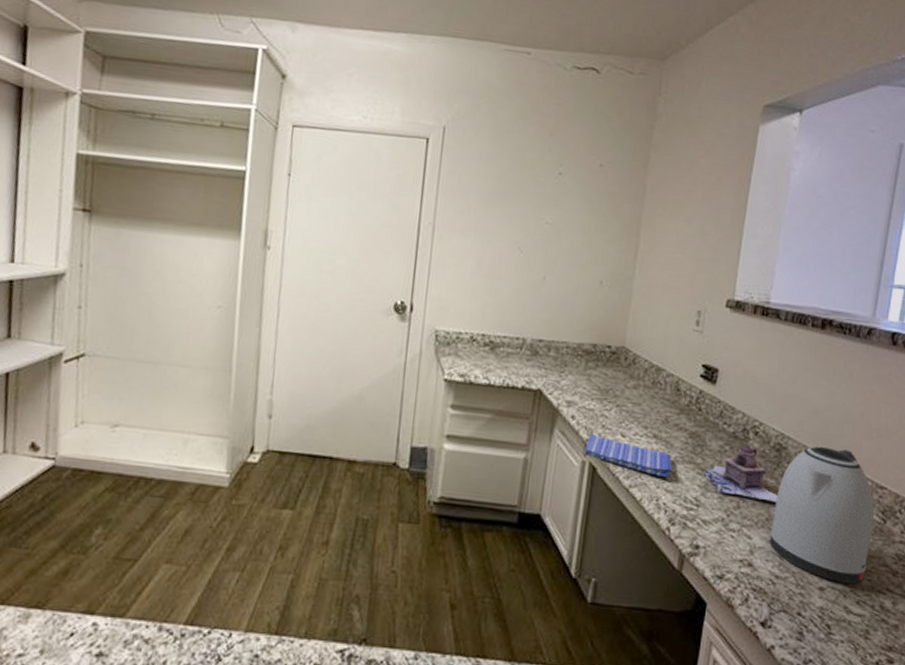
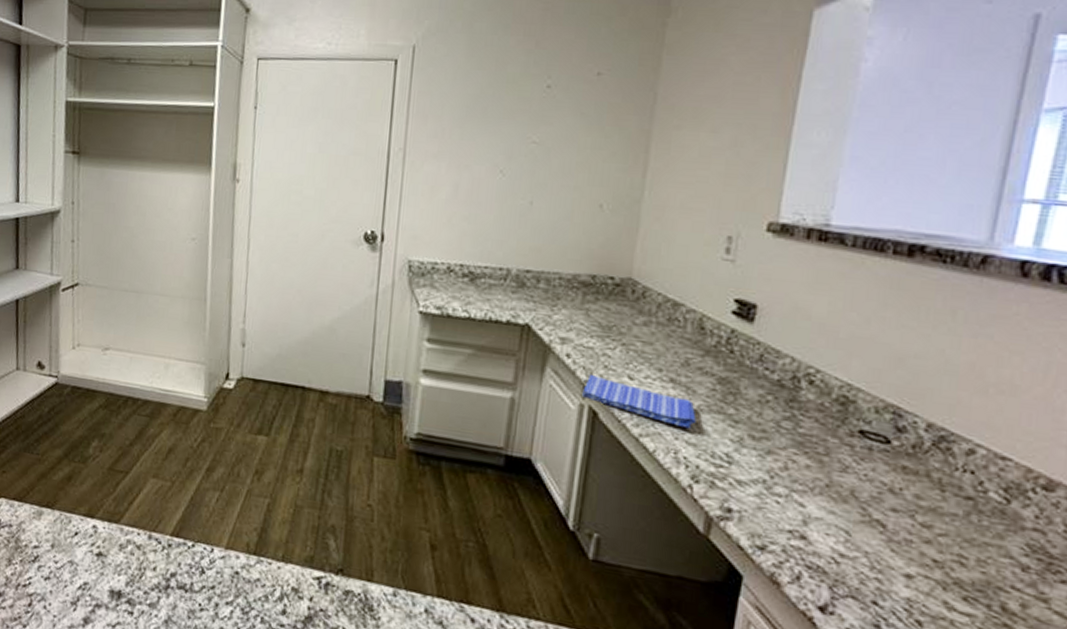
teapot: present [704,445,778,502] -> none [738,396,844,466]
kettle: present [769,446,874,584] -> none [831,401,991,575]

